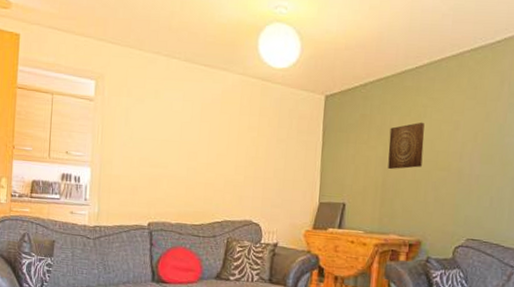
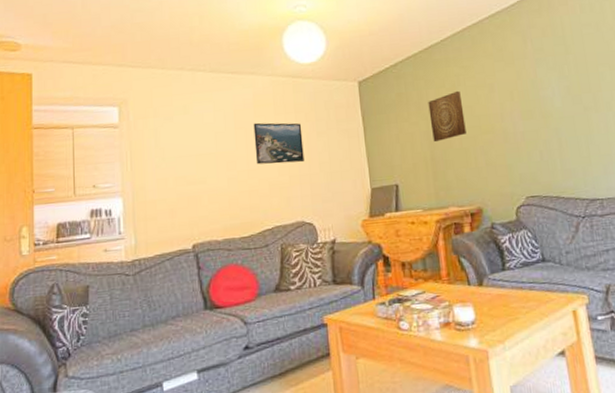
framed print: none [216,119,264,166] -> present [253,122,304,165]

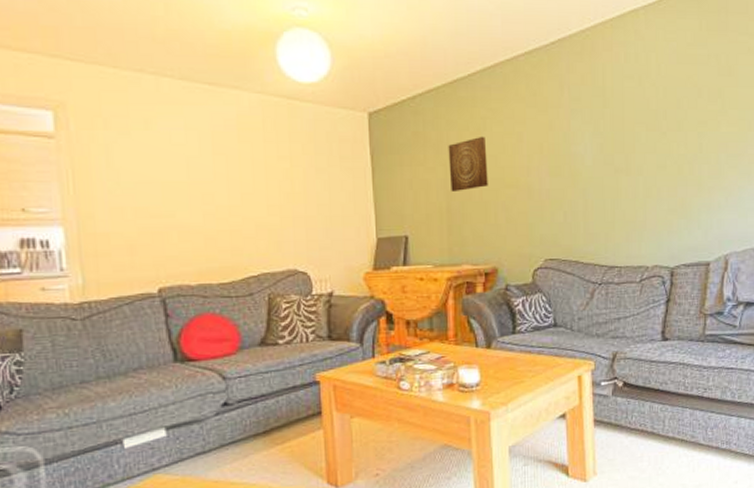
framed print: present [253,122,304,165] -> none [236,149,299,202]

